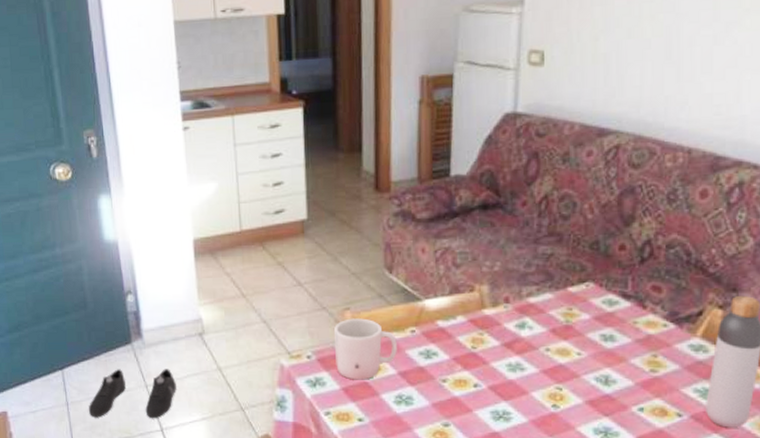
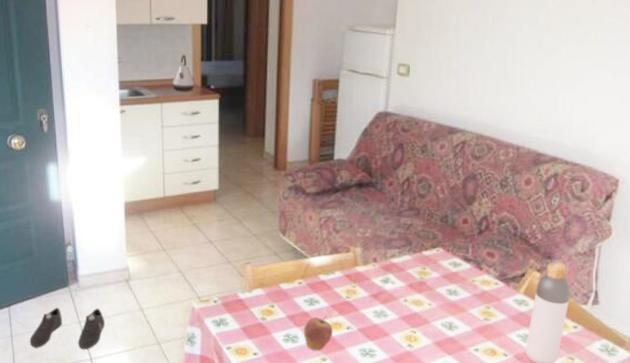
kettle: none [244,53,273,100] -> present [171,54,195,91]
mug: present [333,318,398,380] -> none [236,271,288,321]
fruit: none [419,370,457,414] -> present [303,315,333,350]

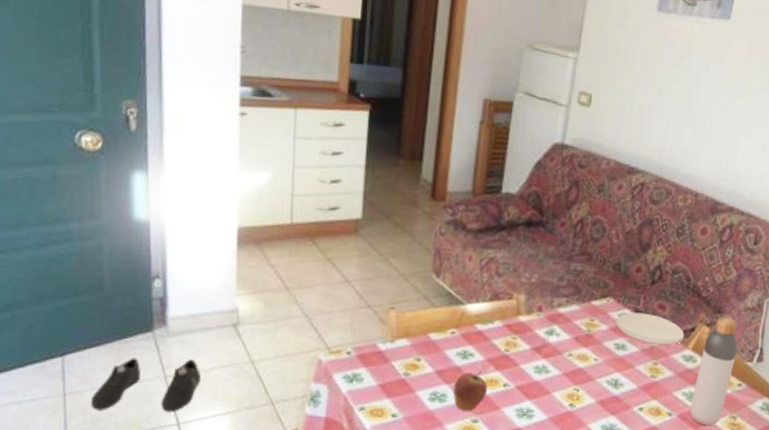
kettle: present [171,54,195,91] -> none [310,51,341,98]
plate: none [447,260,515,290] -> present [616,312,685,346]

